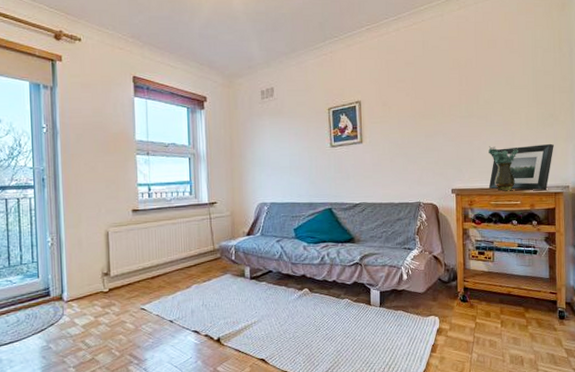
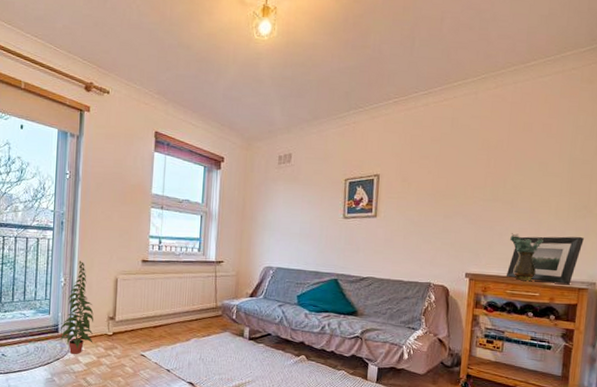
plant: none [51,217,89,317] -> present [59,261,94,354]

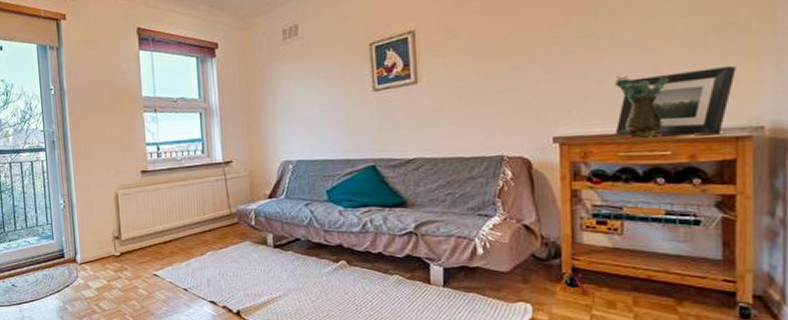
plant: present [59,261,94,354] -> none [65,180,101,279]

